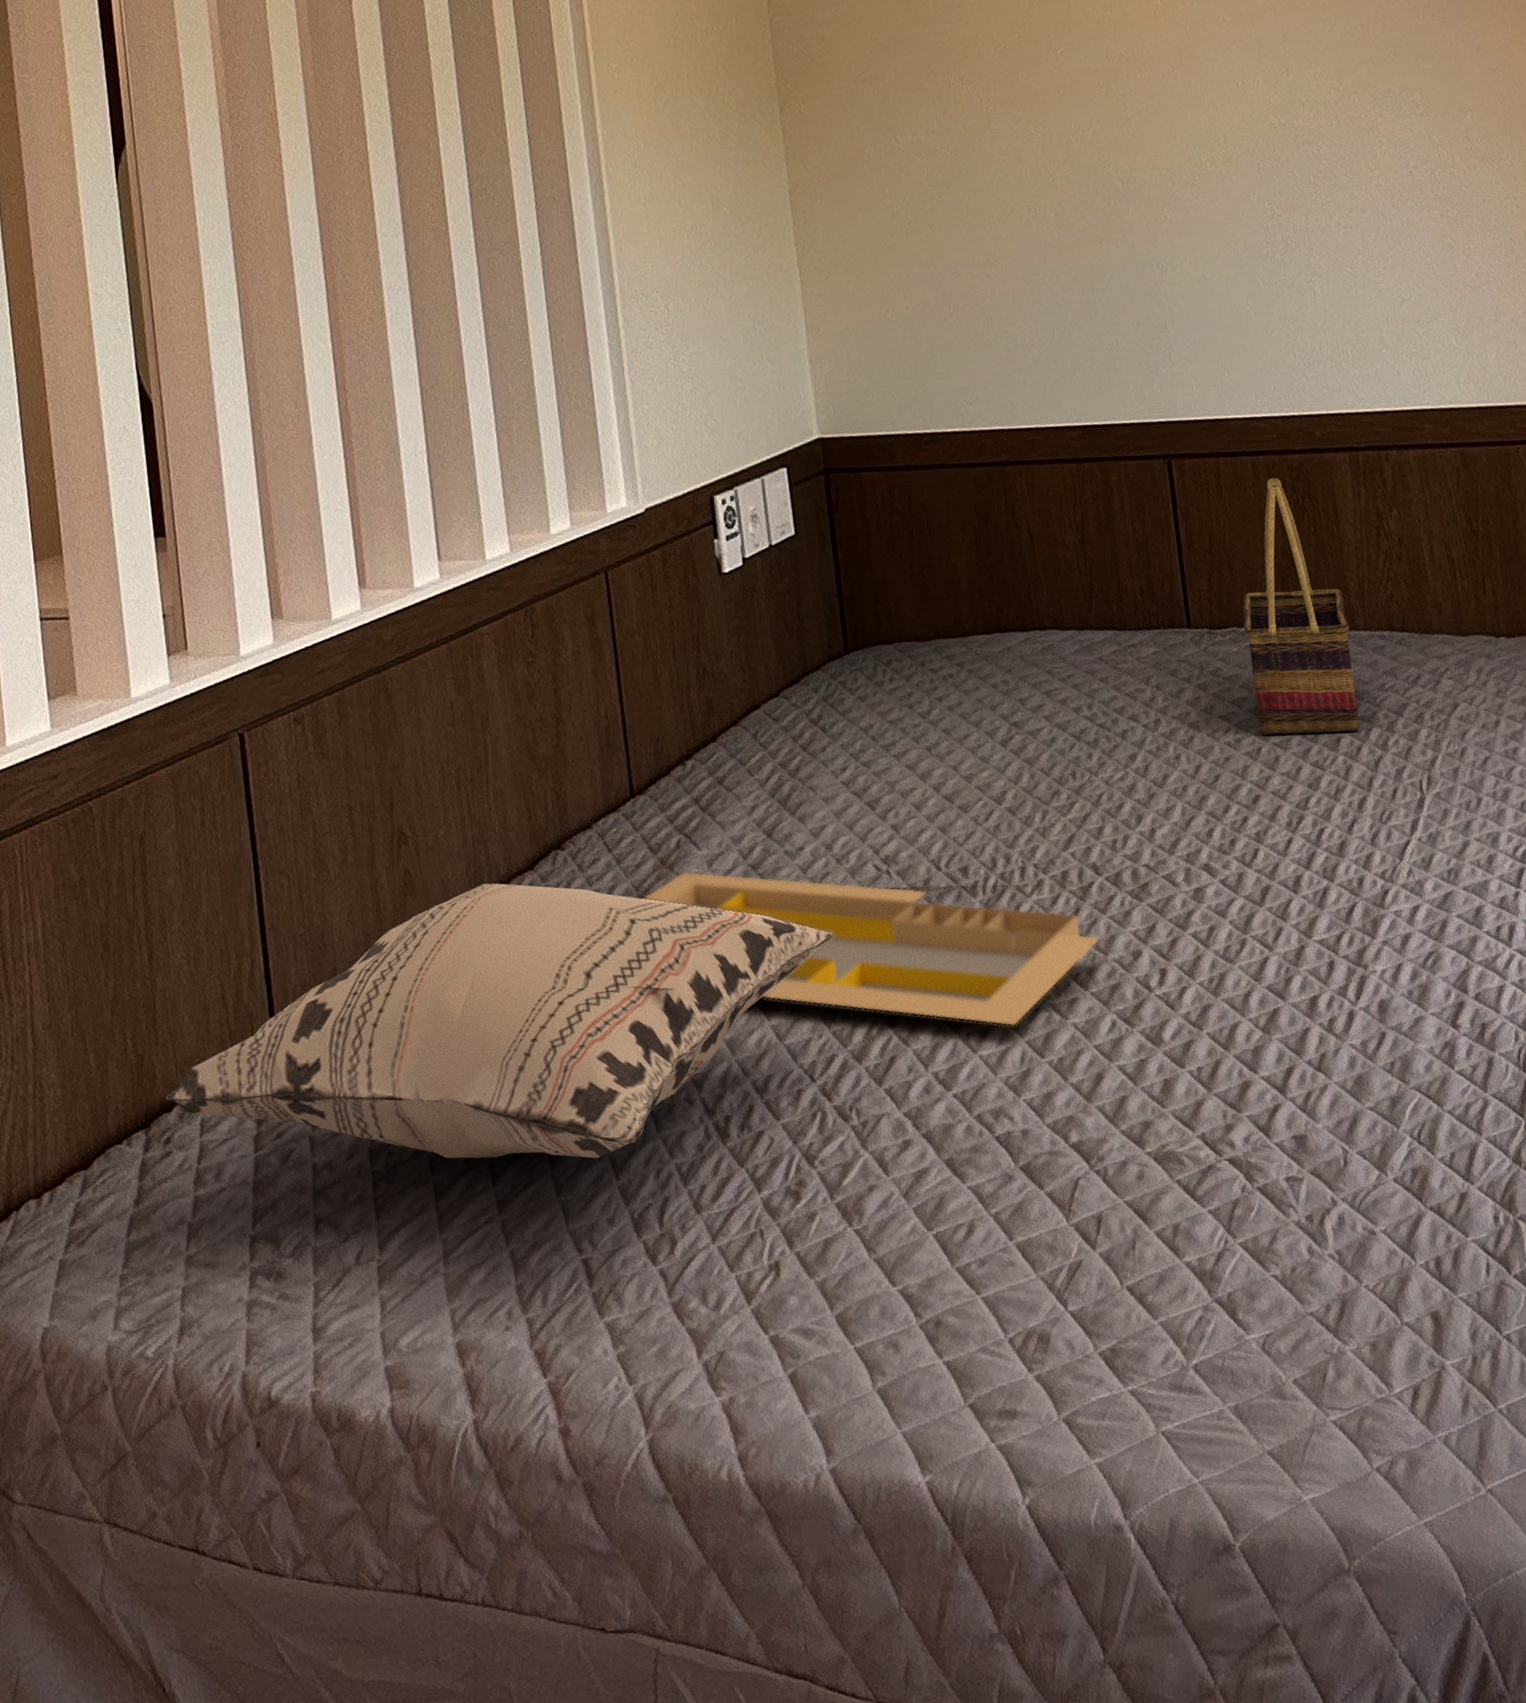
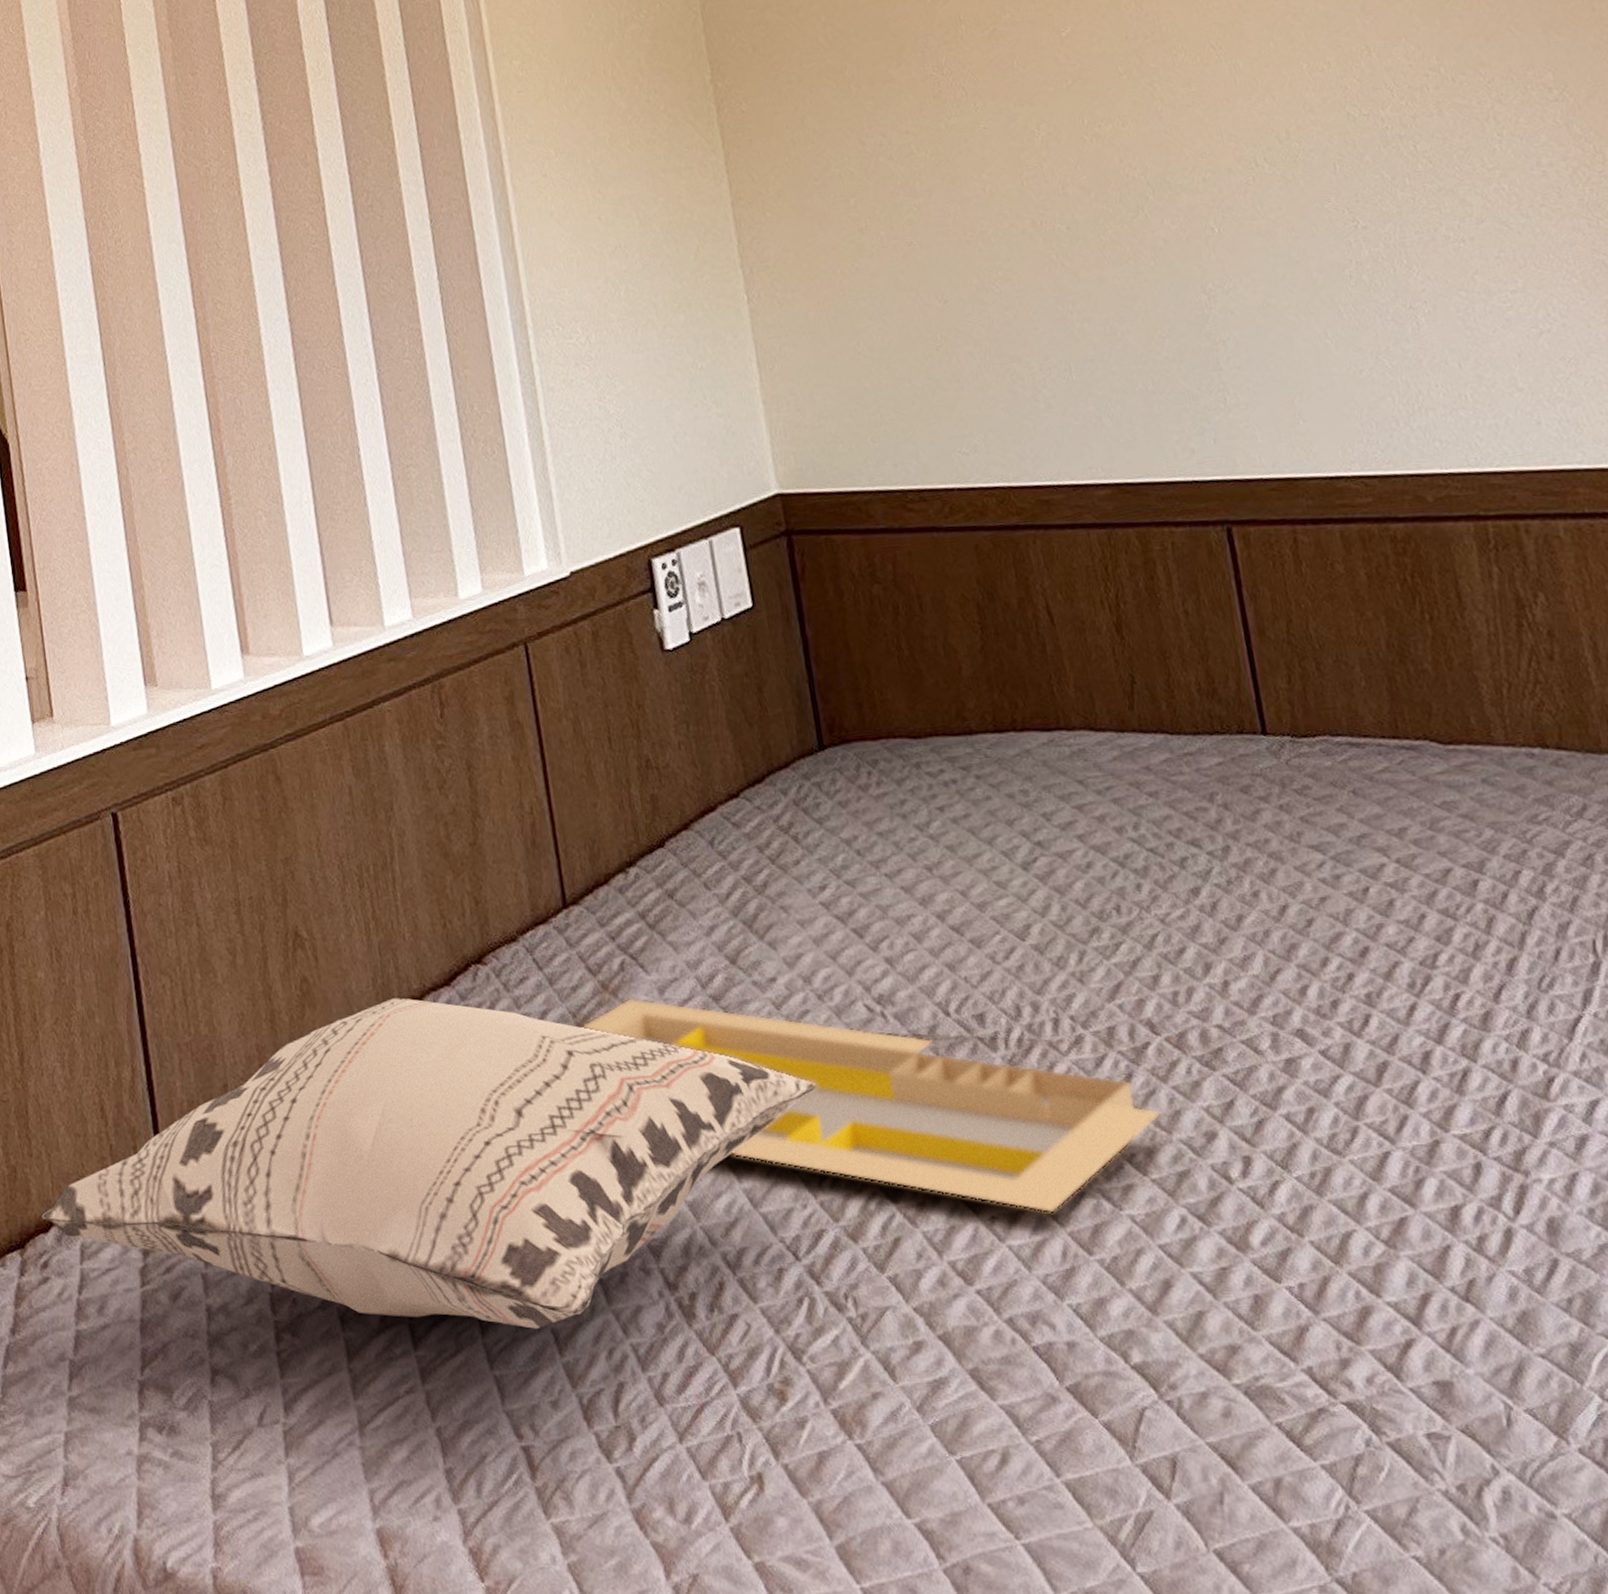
woven basket: present [1243,478,1360,735] -> none [1336,552,1505,874]

